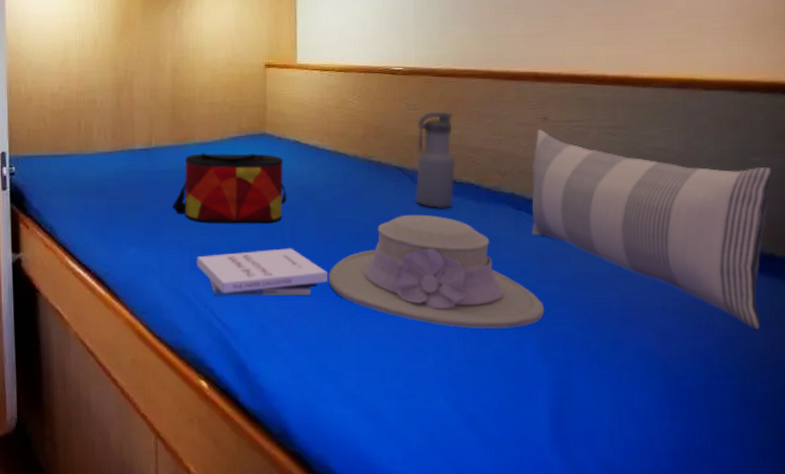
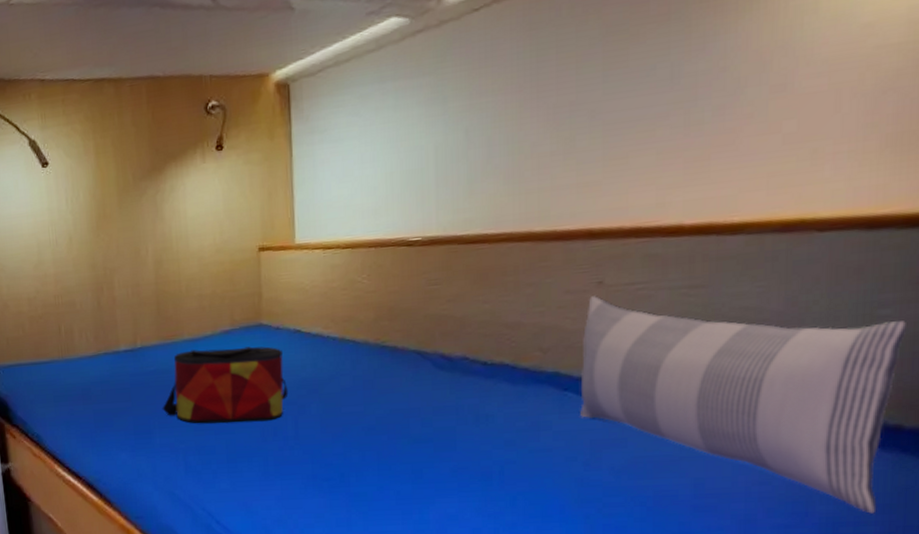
books: present [196,248,329,296] -> none [191,445,338,498]
hat: present [329,214,545,329] -> none [337,402,595,523]
water bottle: present [415,111,456,209] -> none [437,283,487,395]

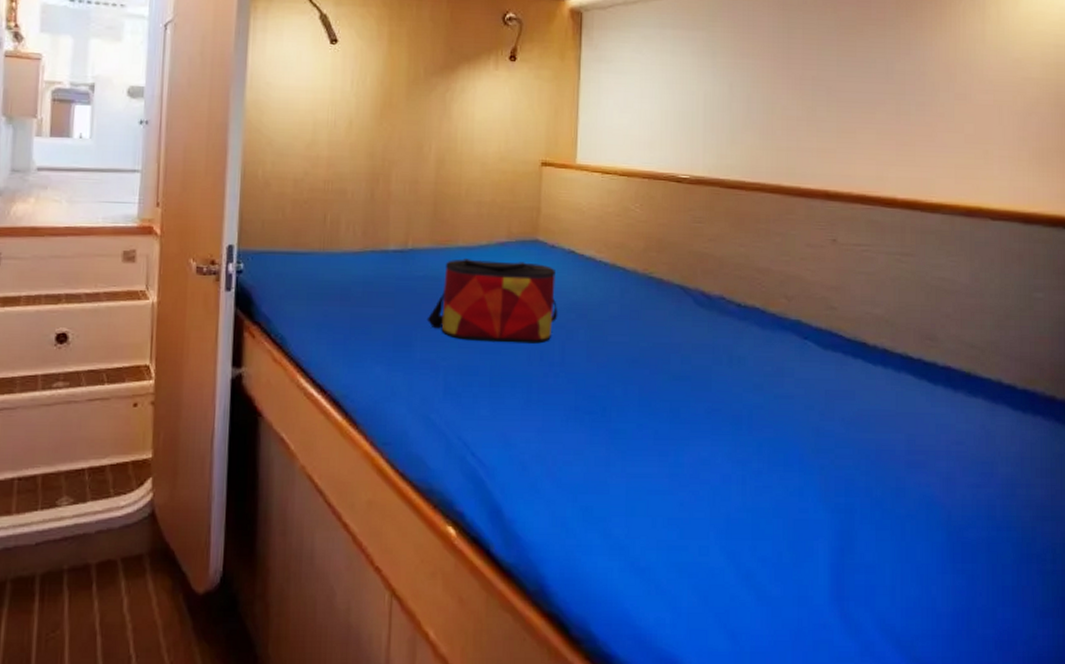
pillow: present [580,294,908,514] -> none [817,251,1055,477]

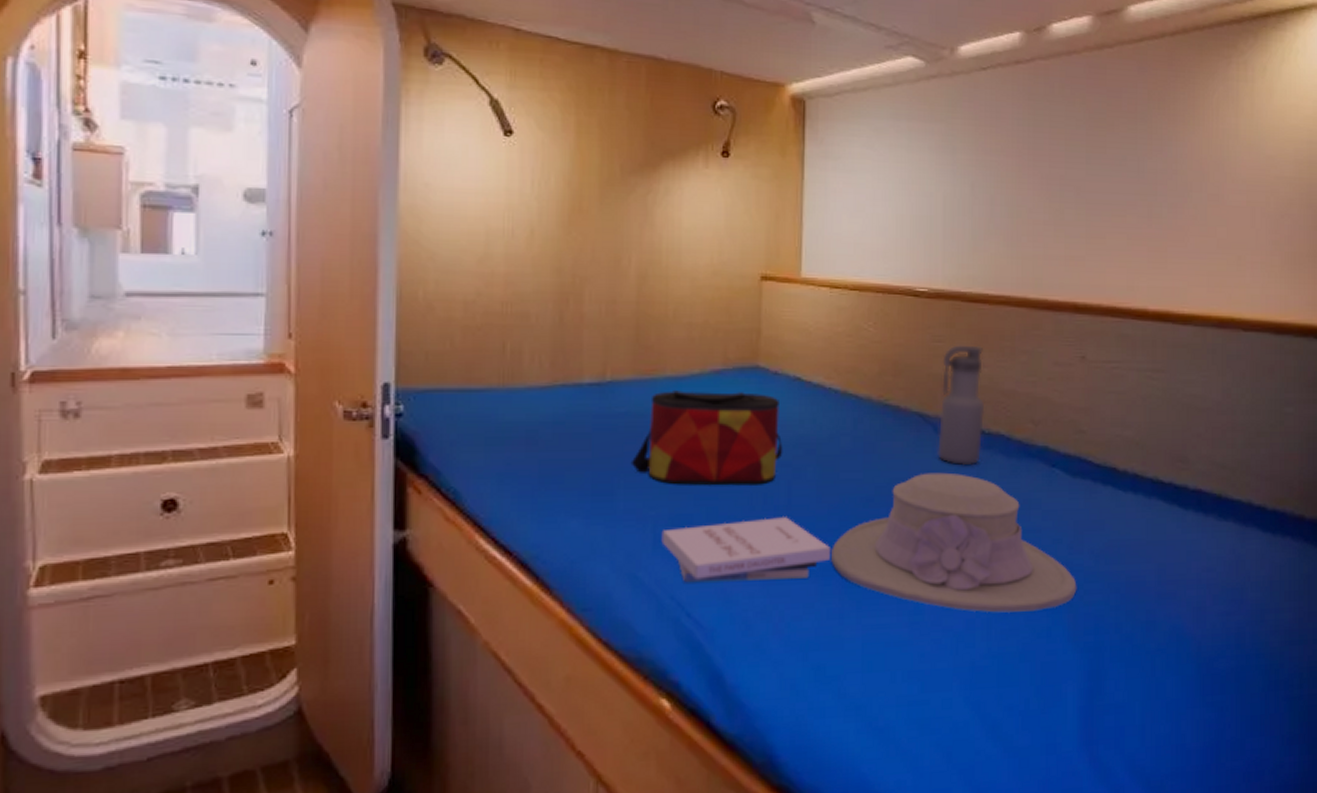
books: none [451,372,600,428] -> present [661,517,832,583]
hat: none [599,339,828,471] -> present [831,472,1077,613]
water bottle: none [697,226,741,335] -> present [938,345,985,466]

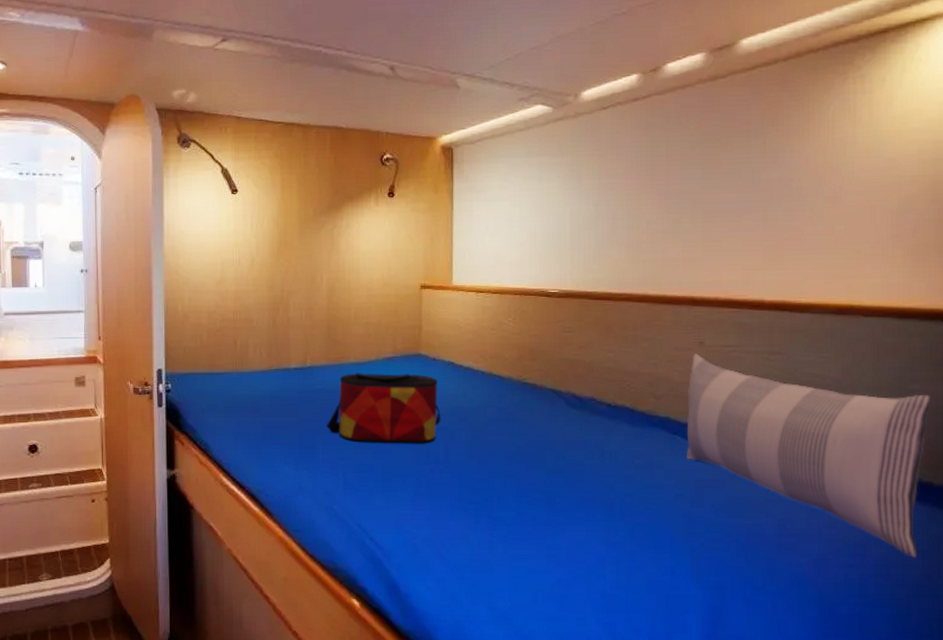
books: present [661,517,832,583] -> none [350,469,482,516]
hat: present [831,472,1077,613] -> none [482,437,699,553]
water bottle: present [938,345,985,466] -> none [569,334,611,432]
pillow: none [1066,369,1304,601] -> present [686,353,932,558]

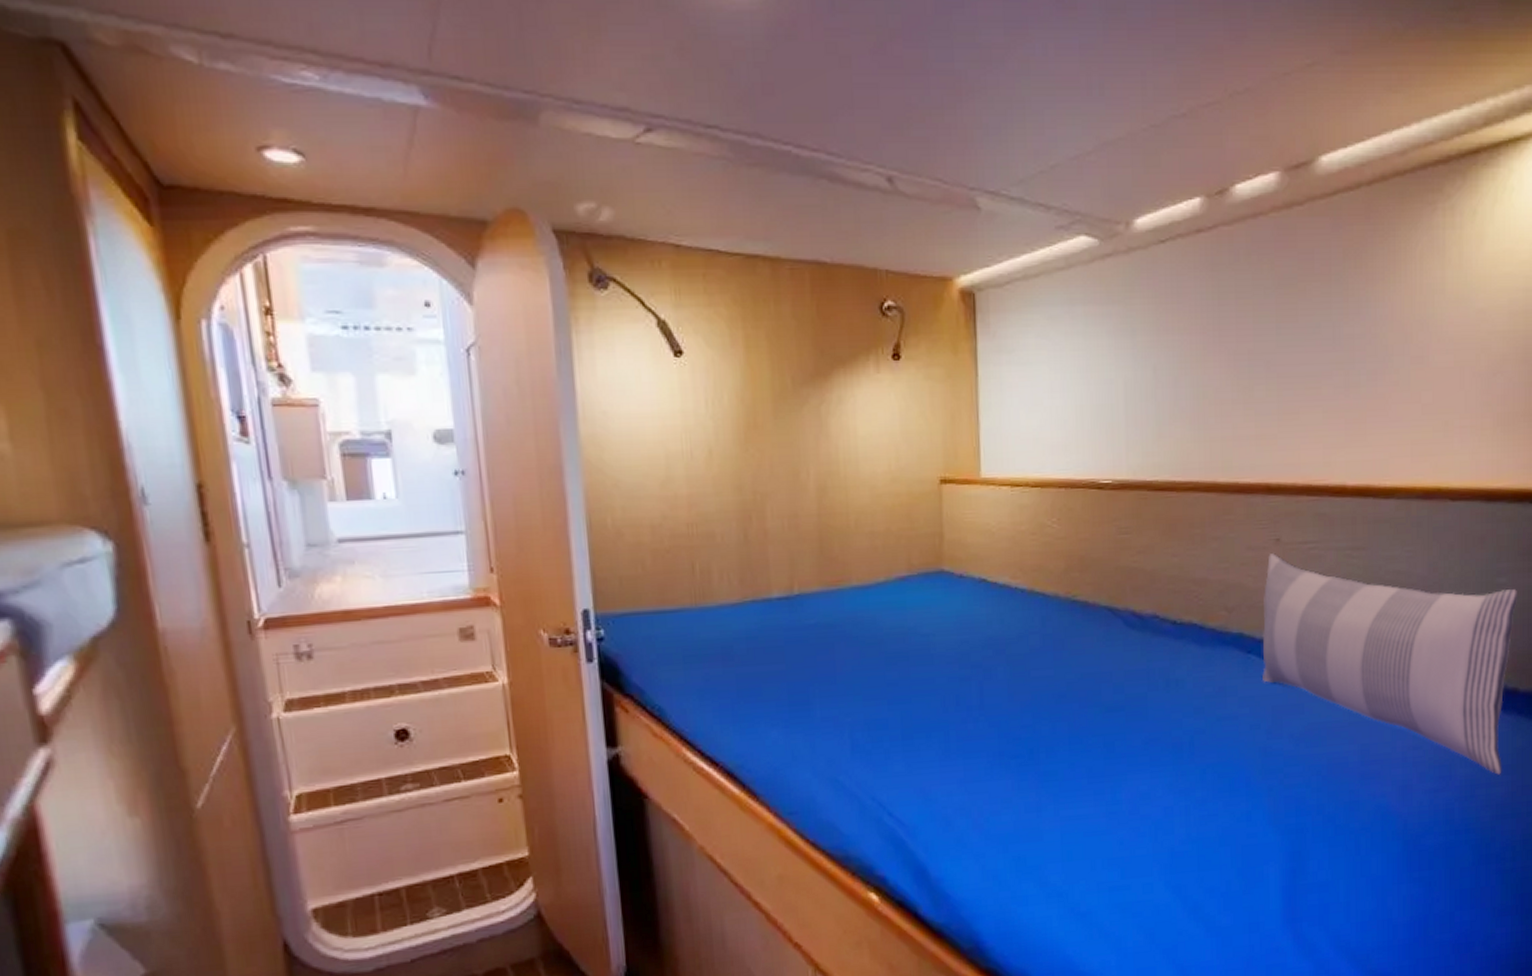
bag: present [326,372,441,444] -> none [824,597,973,691]

